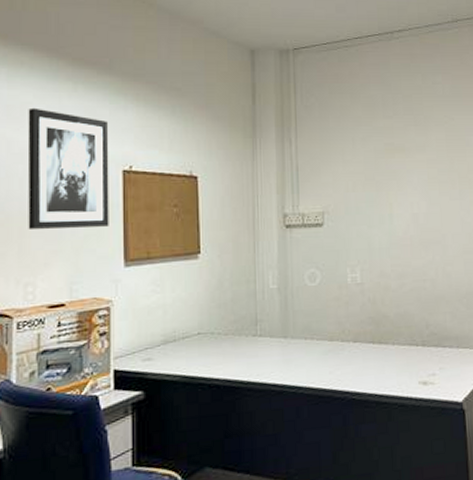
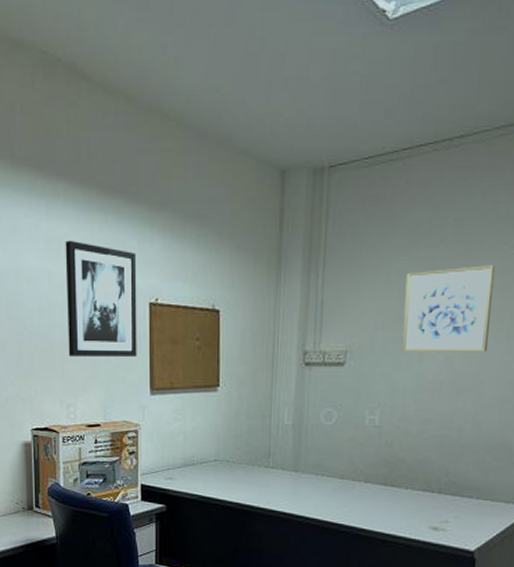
wall art: none [369,134,445,211] -> present [401,265,496,352]

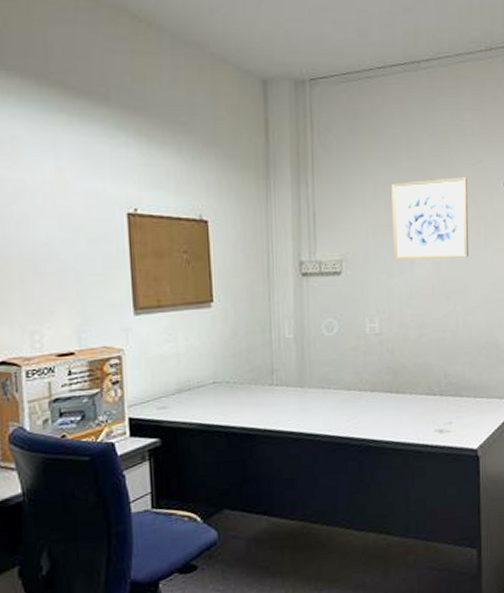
wall art: present [65,240,137,357] -> none [19,142,116,275]

